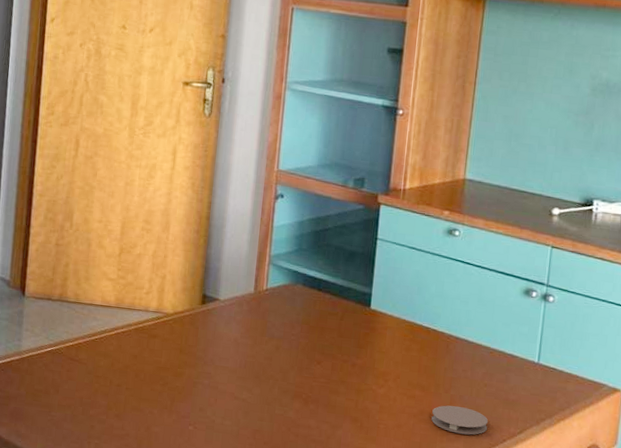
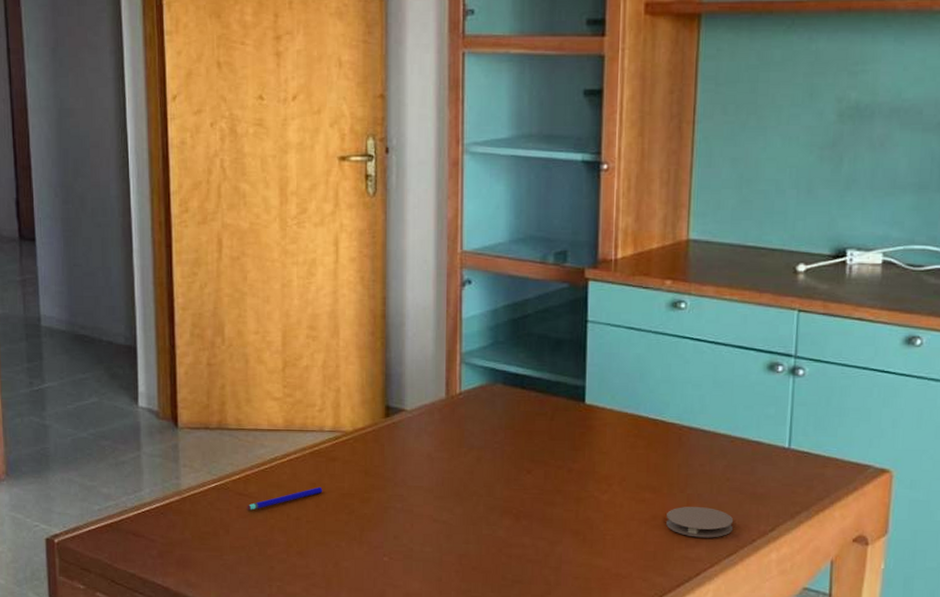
pen: none [75,359,143,374] -> present [246,486,323,510]

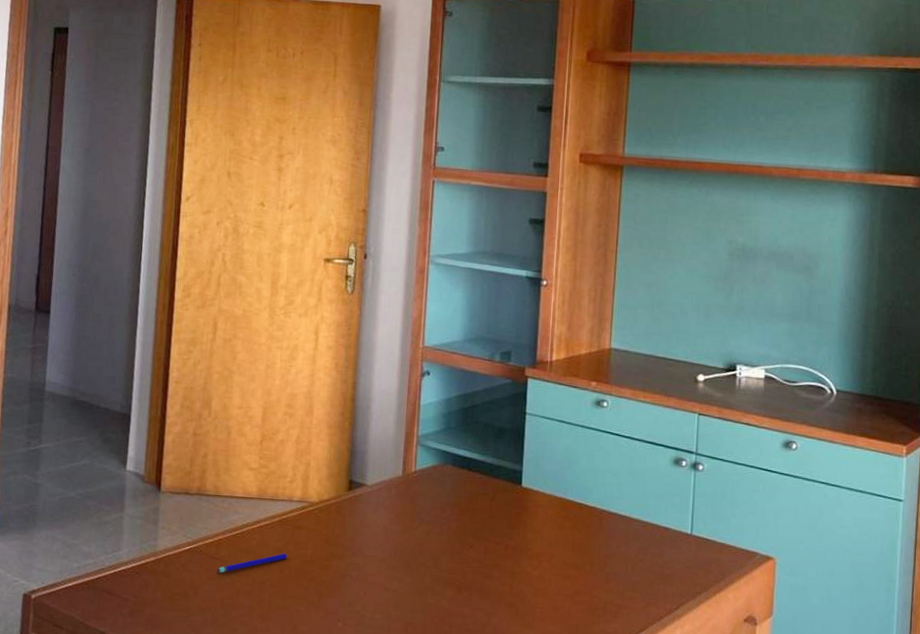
coaster: present [666,507,734,538] -> none [588,584,645,614]

